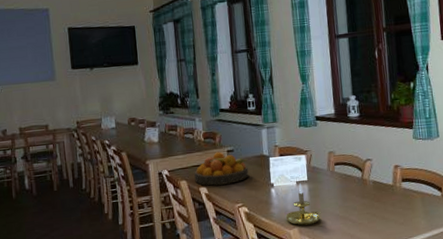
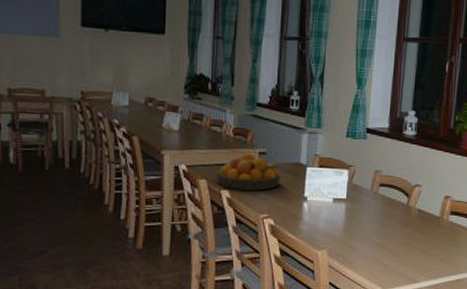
candle holder: present [286,183,321,226] -> none [316,201,356,248]

